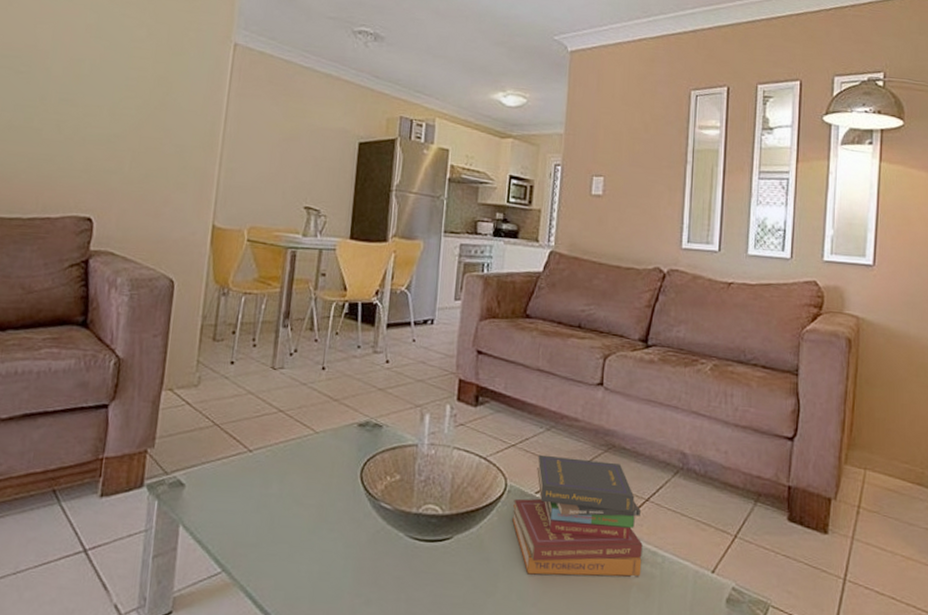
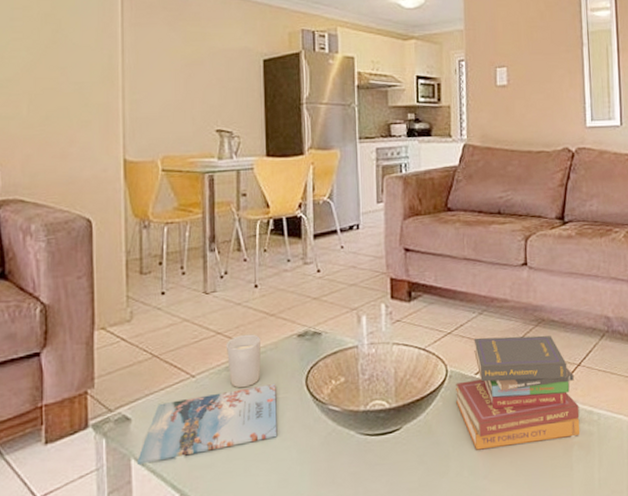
magazine: none [185,470,331,533] -> present [138,384,278,464]
candle holder: none [285,415,321,471] -> present [225,334,261,388]

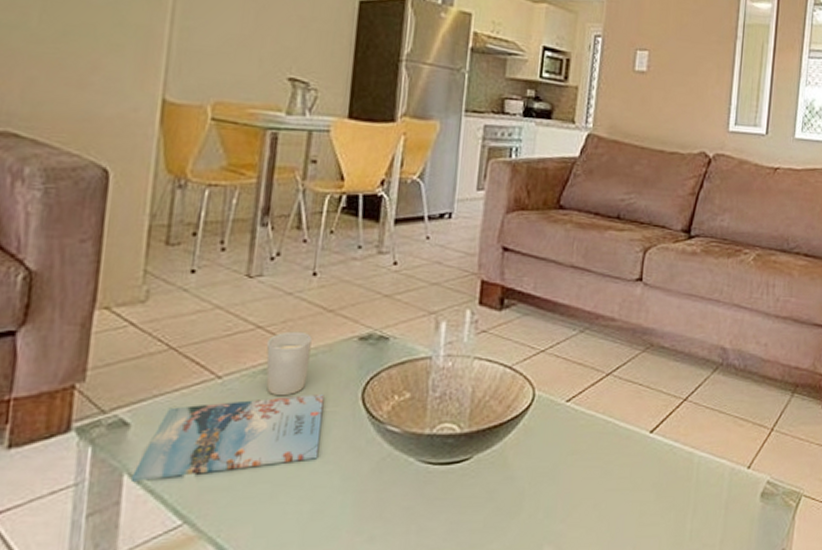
books: present [456,335,581,450] -> none [540,359,679,489]

